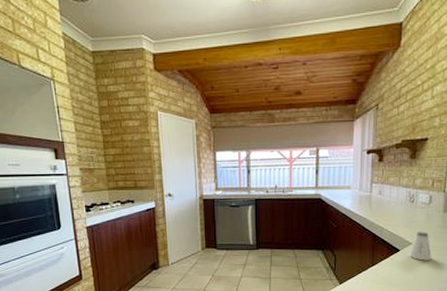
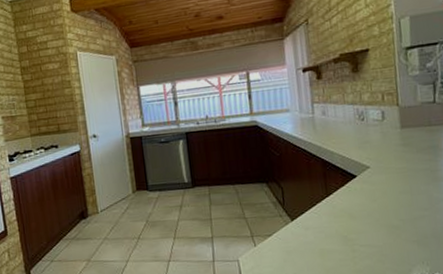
saltshaker: present [409,231,432,261] -> none [368,152,396,187]

